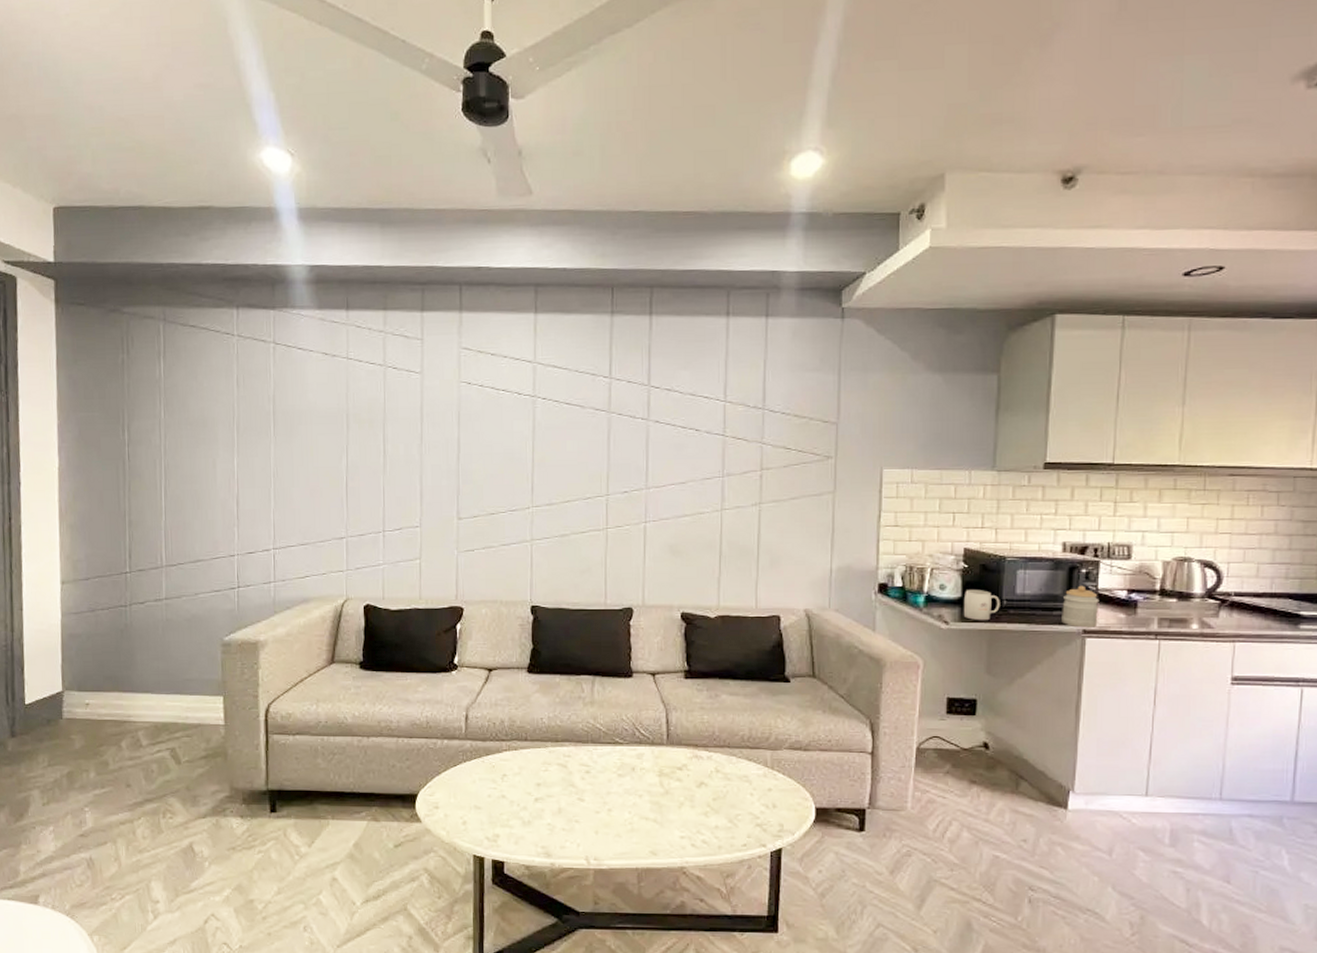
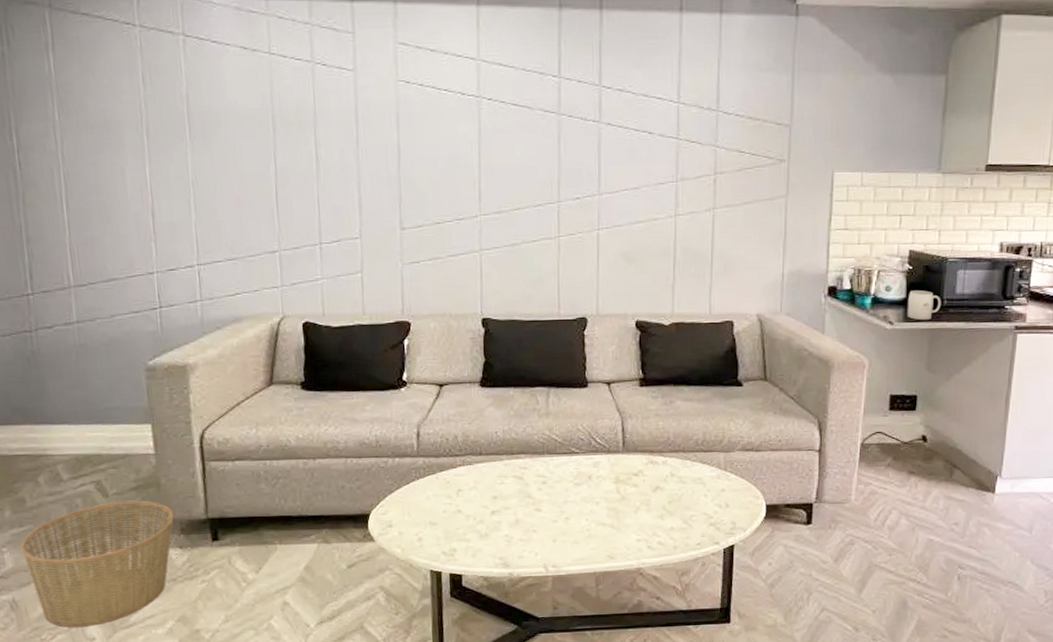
basket: none [101,768,238,889] -> present [20,500,175,627]
jar: present [1062,585,1100,628] -> none [996,284,1031,324]

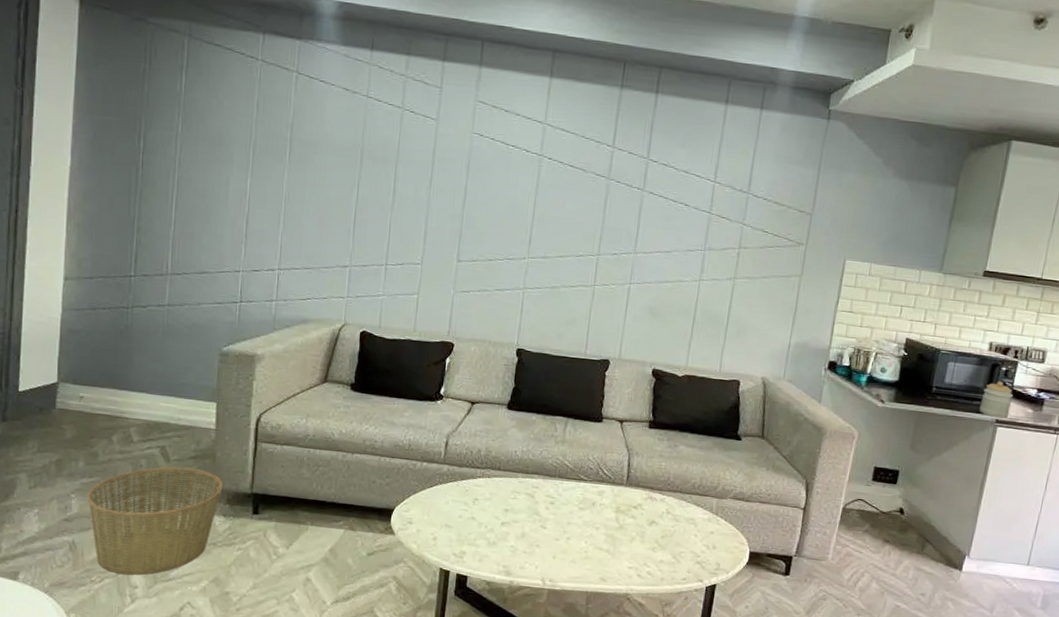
mug: present [907,290,941,321] -> none [897,375,931,404]
jar: none [996,284,1031,324] -> present [979,381,1013,419]

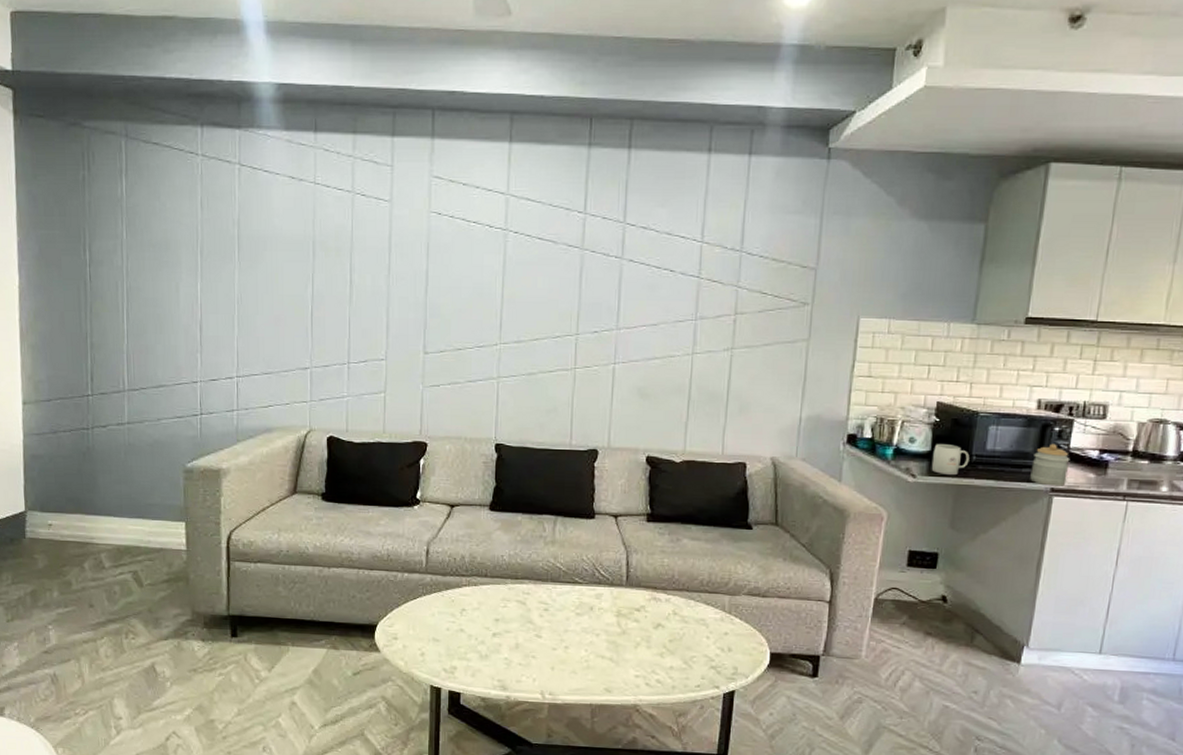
basket: present [87,467,224,575] -> none [64,591,200,706]
mug: none [897,375,931,404] -> present [931,444,970,476]

